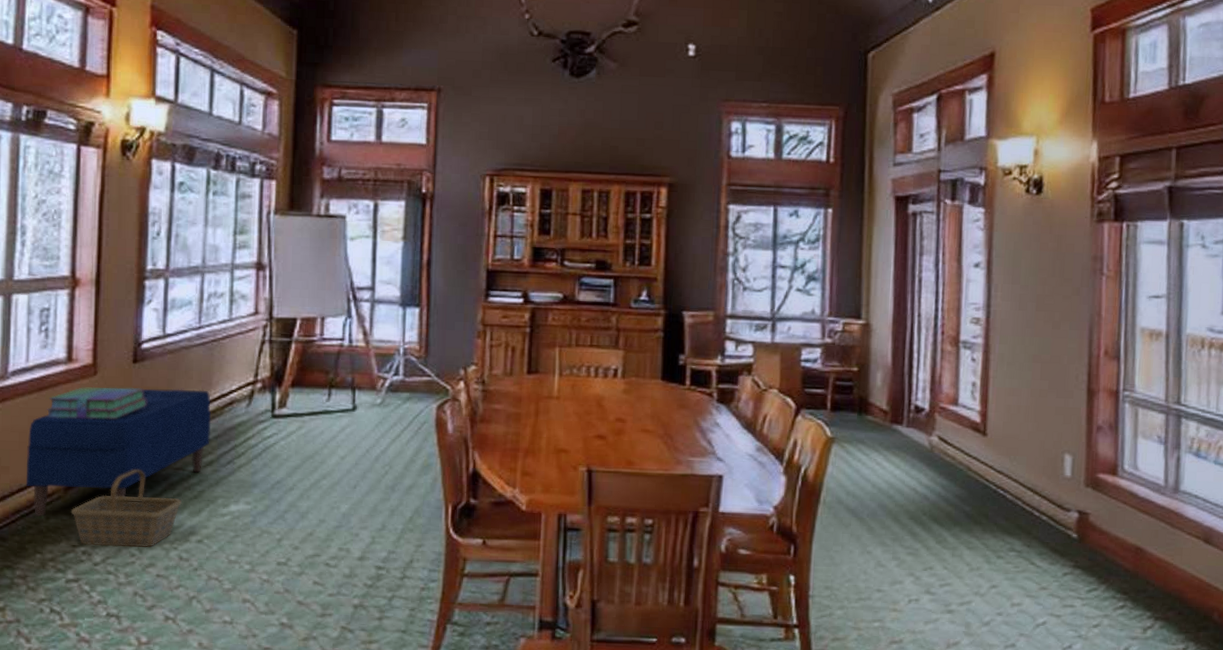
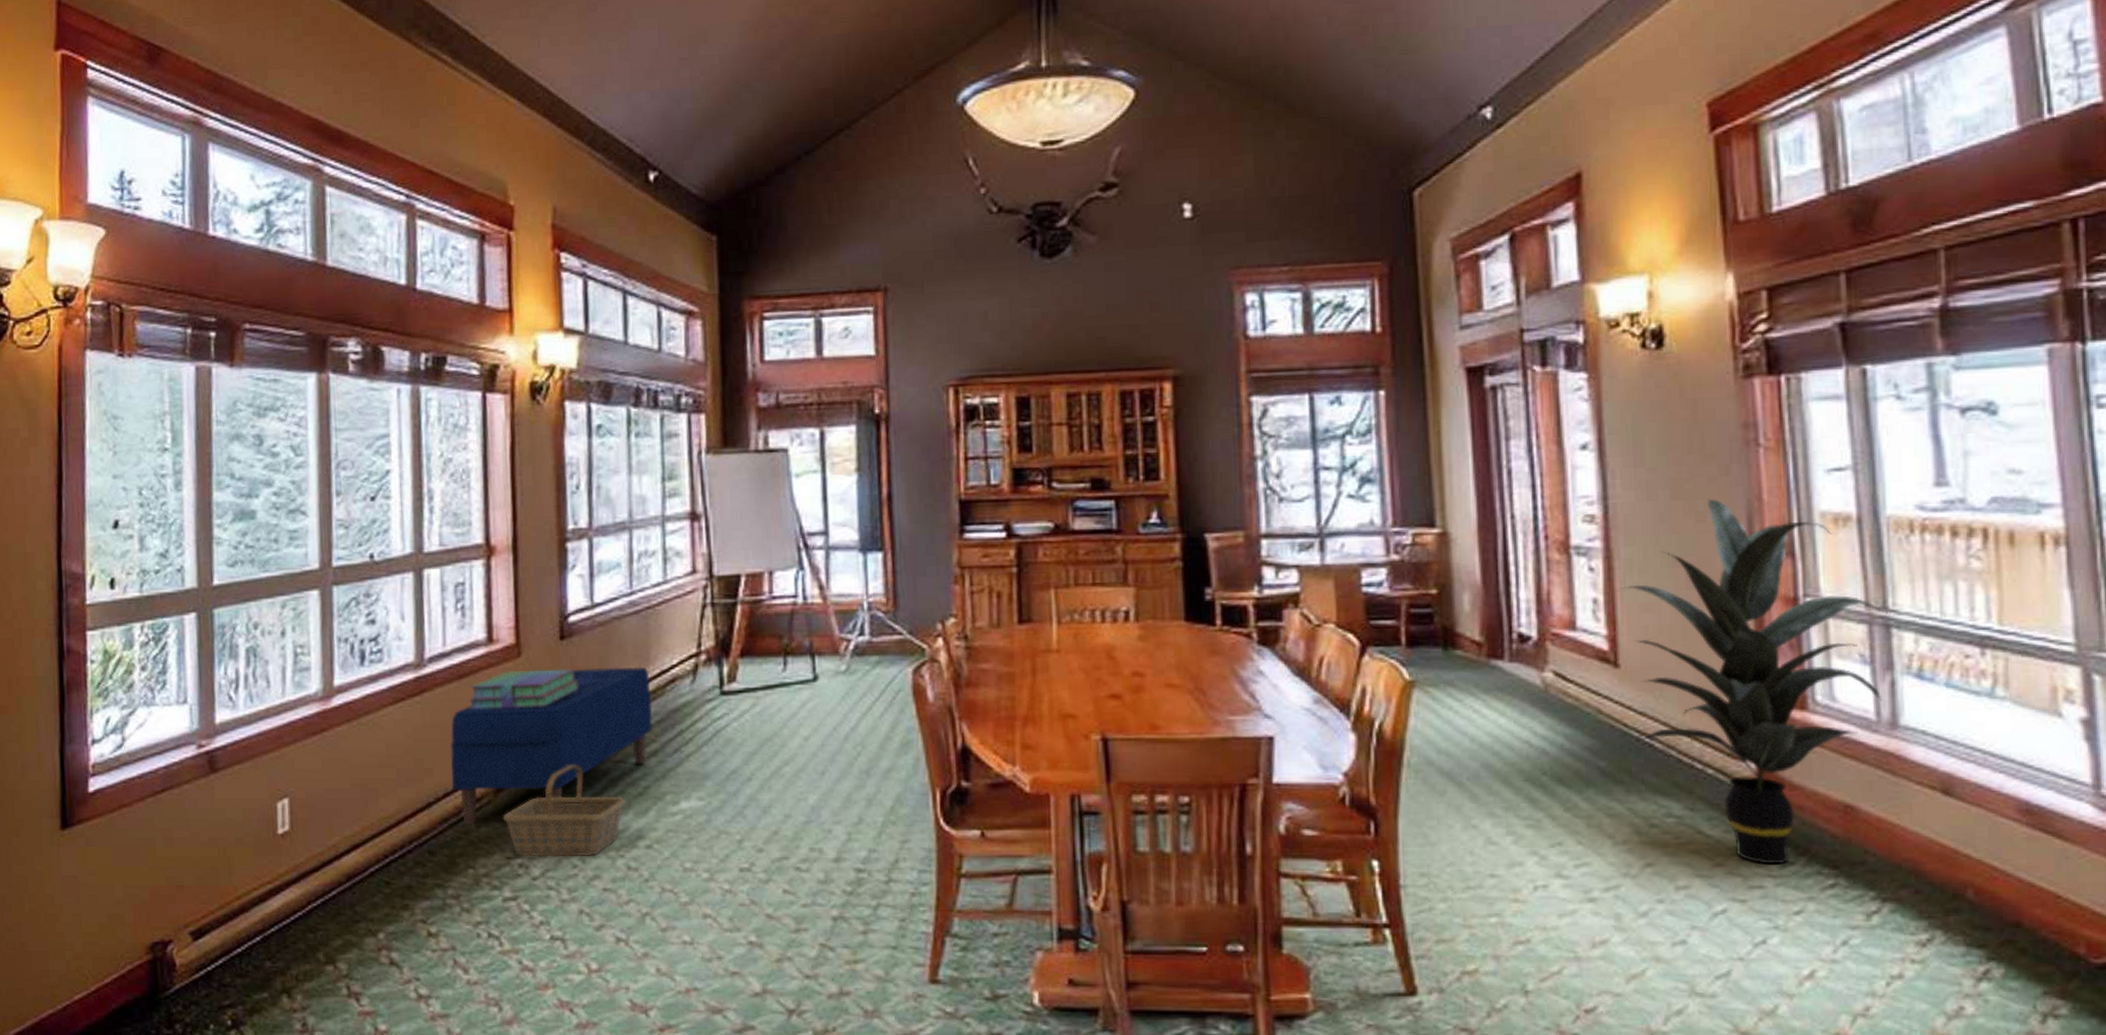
indoor plant: none [994,312,1184,590] -> present [1621,499,1894,865]

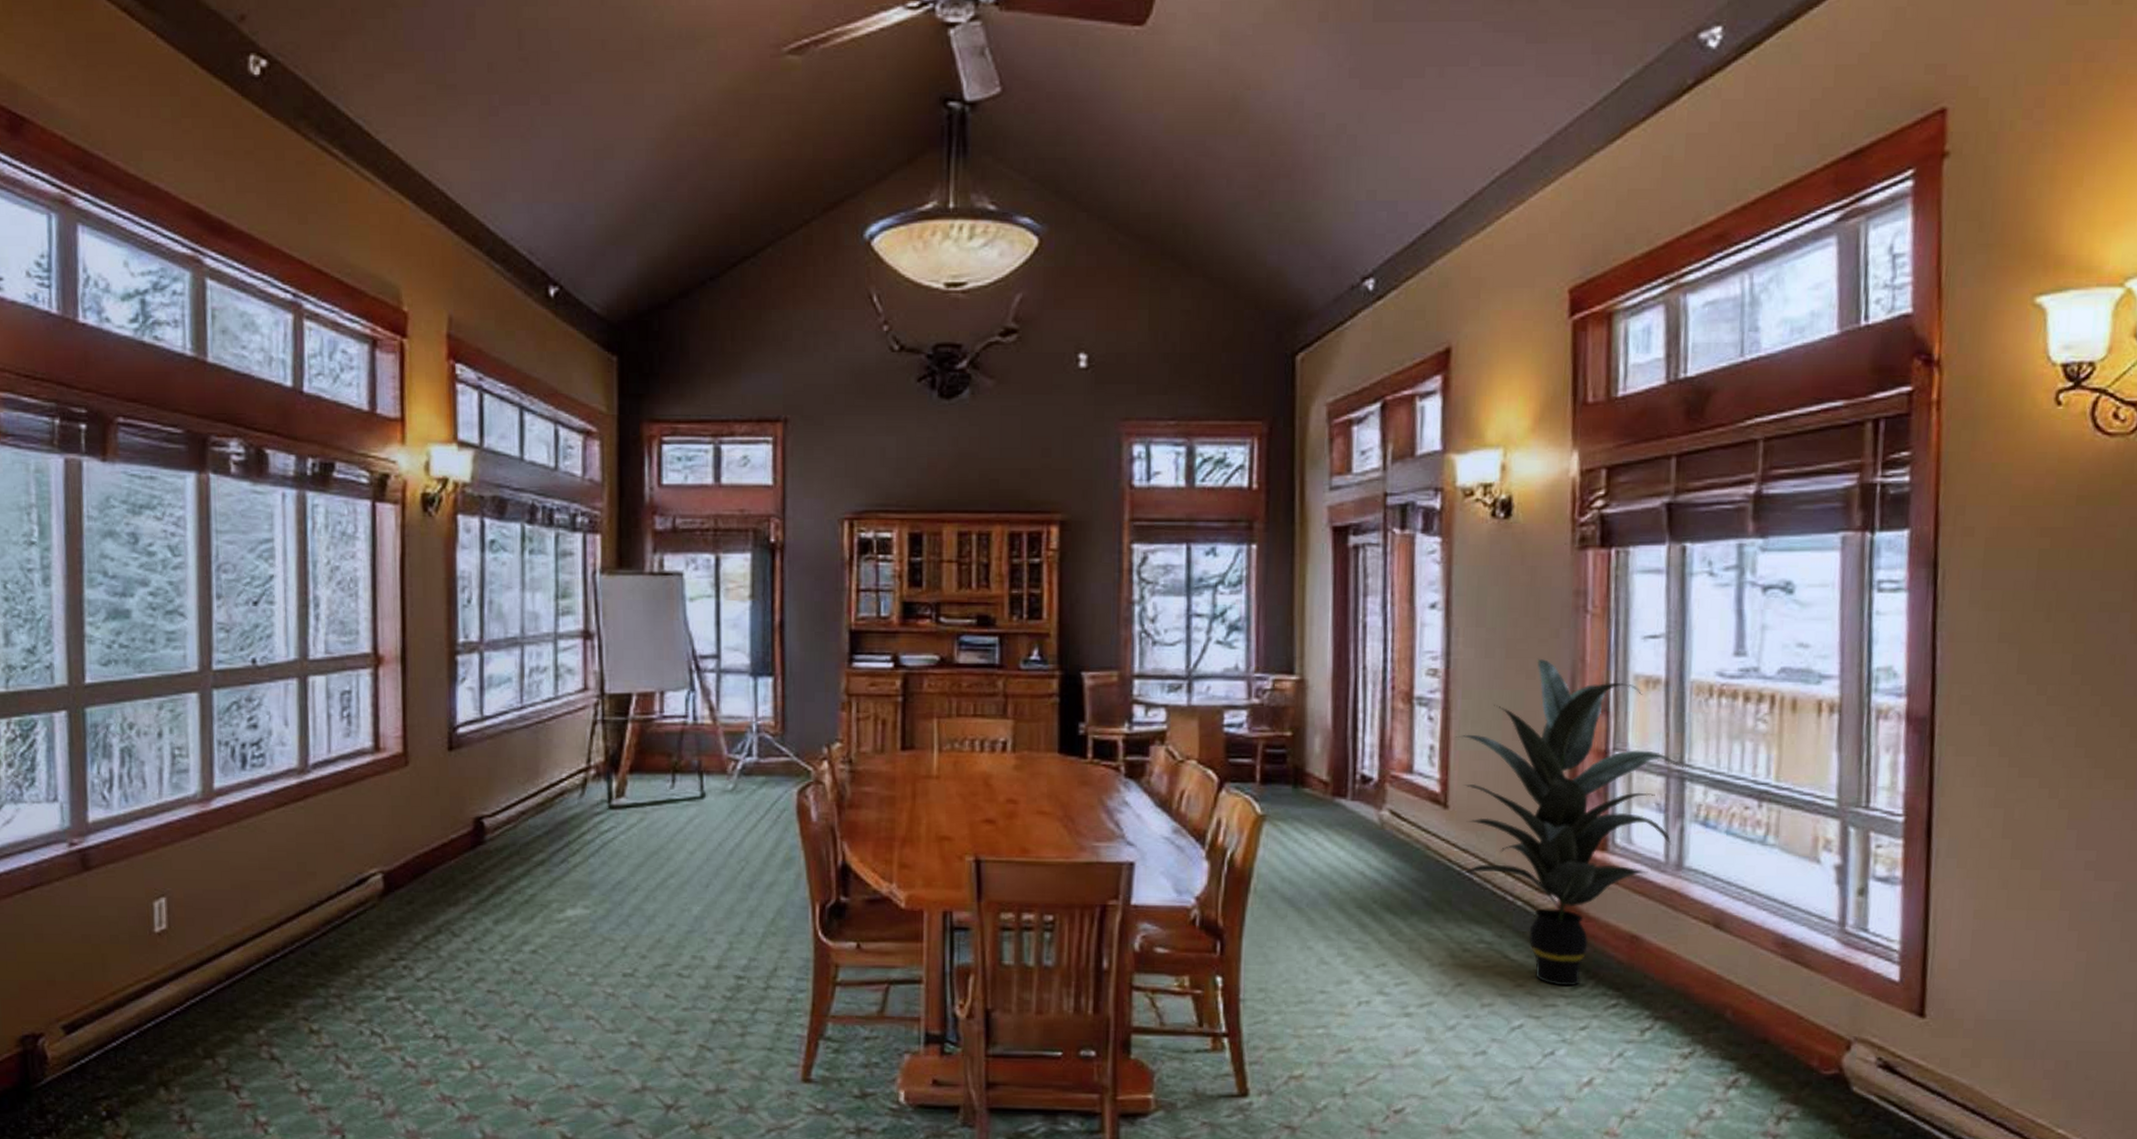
bench: present [450,666,653,826] -> none [334,779,541,928]
stack of books: present [468,668,579,709] -> none [354,778,467,816]
basket: present [502,764,627,857] -> none [387,872,513,960]

